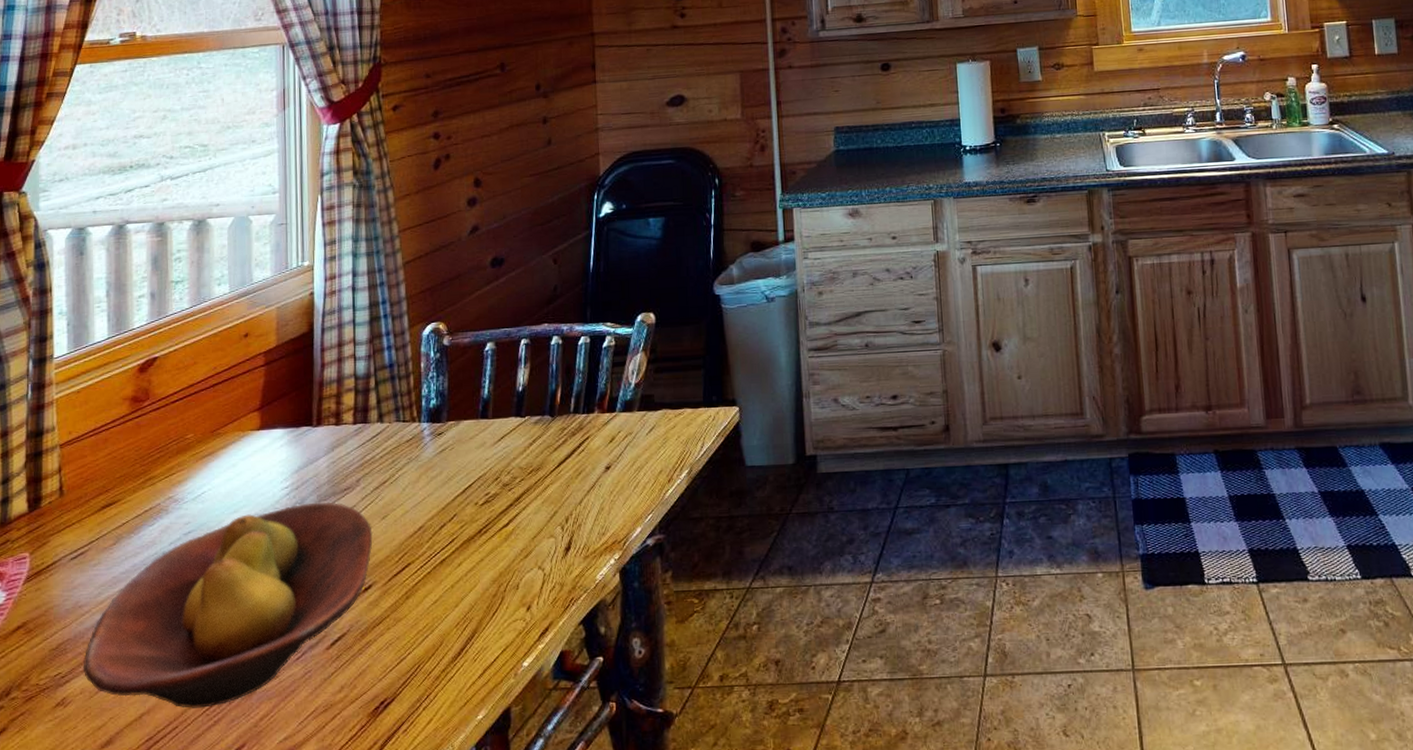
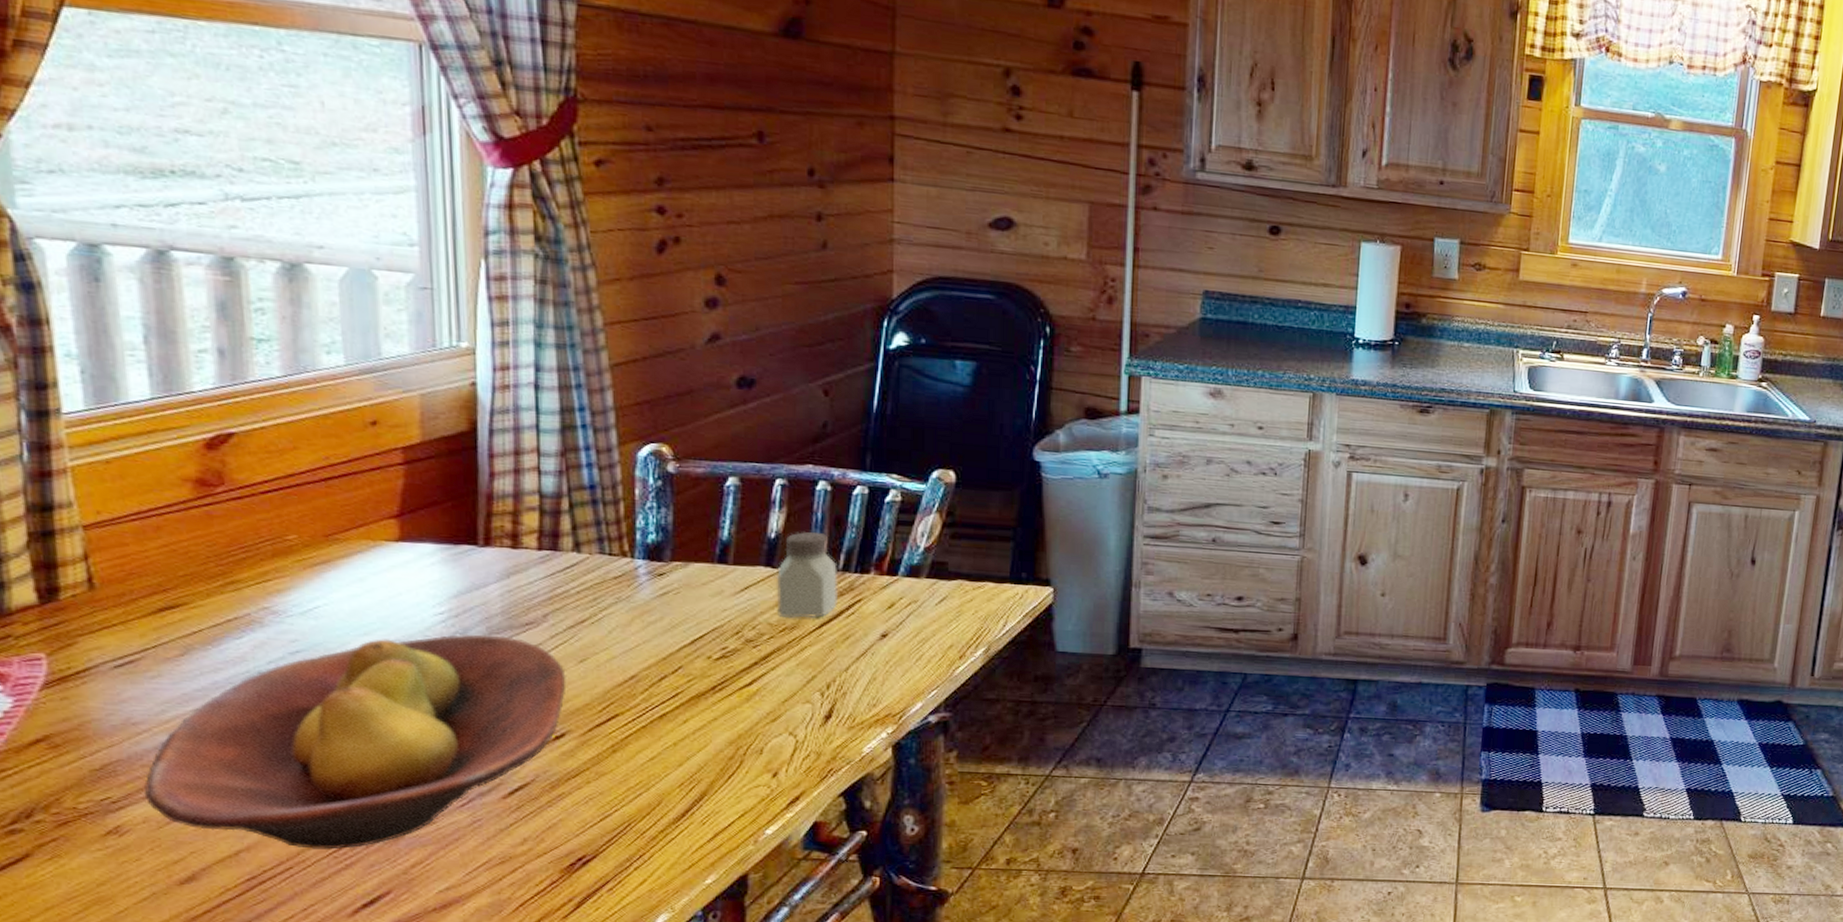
saltshaker: none [524,381,571,461] -> present [776,531,838,619]

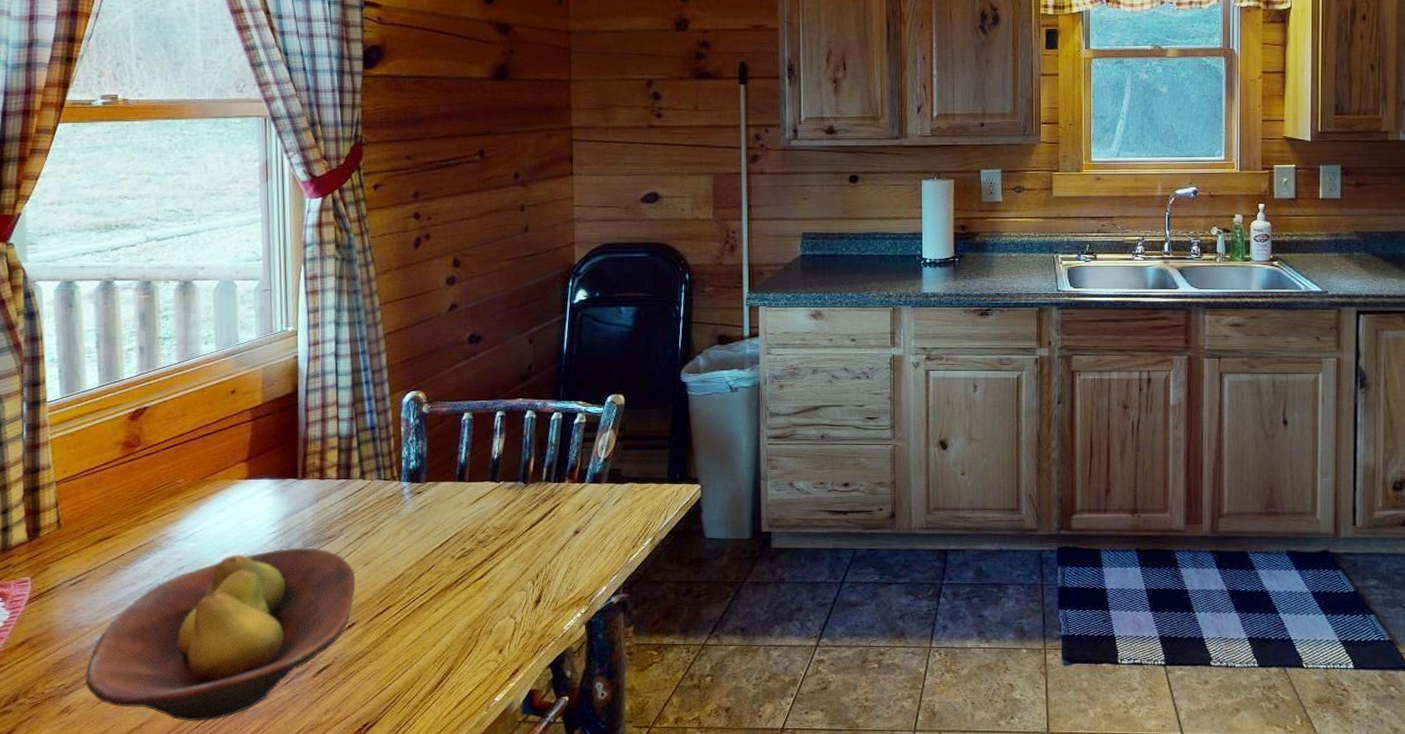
saltshaker: present [776,531,838,619] -> none [498,451,542,522]

